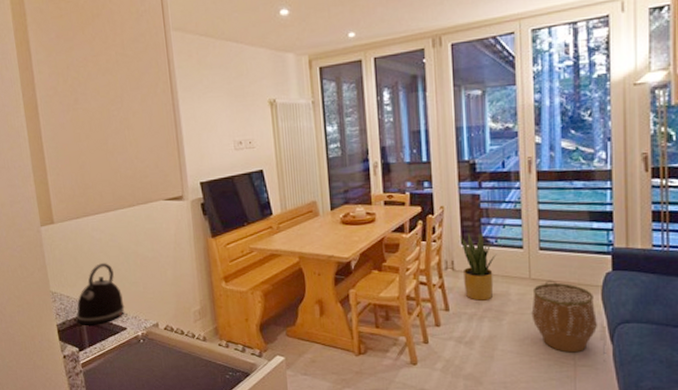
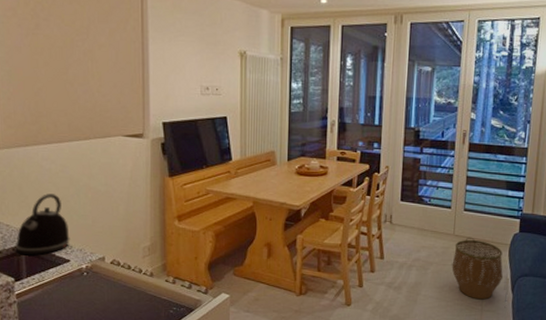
planter: present [459,232,497,301] -> none [398,191,429,252]

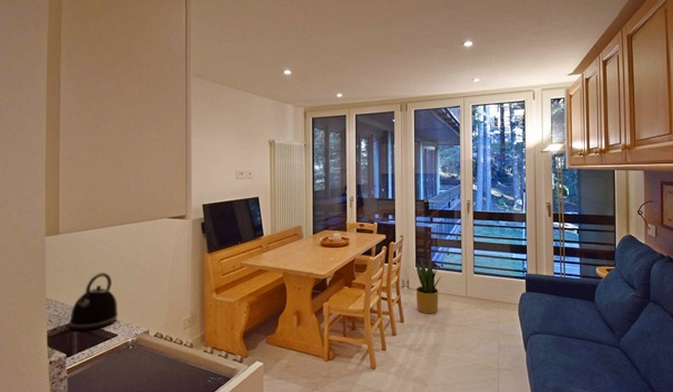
planter: none [398,191,429,252] -> present [414,258,442,314]
basket: present [451,237,503,300] -> none [467,298,515,359]

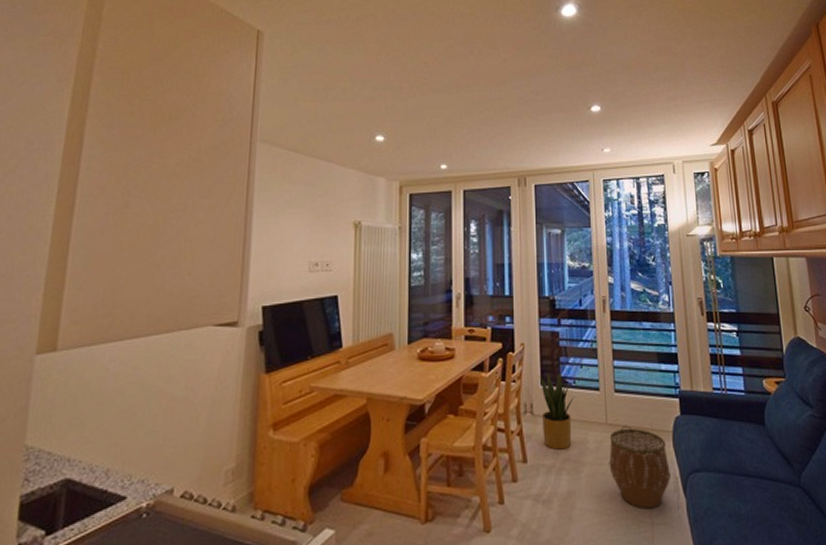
kettle: present [68,273,118,332] -> none [54,405,131,495]
basket: none [467,298,515,359] -> present [609,425,671,509]

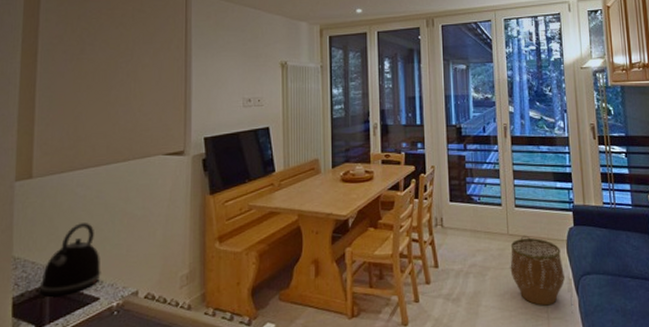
kettle: none [54,405,131,495] -> present [39,223,101,297]
planter: present [539,372,575,450] -> none [448,190,480,257]

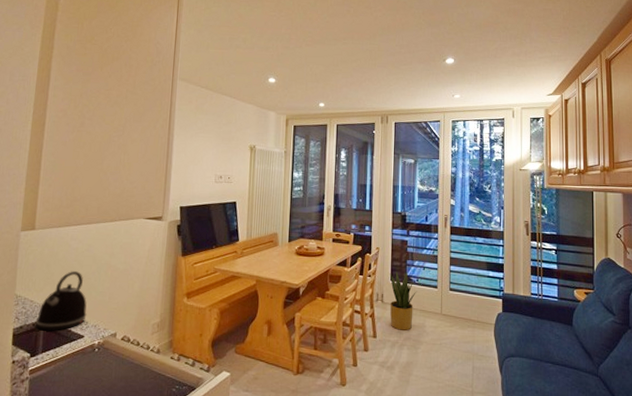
planter: none [448,190,480,257] -> present [389,271,417,330]
basket: present [510,235,565,306] -> none [441,316,490,381]

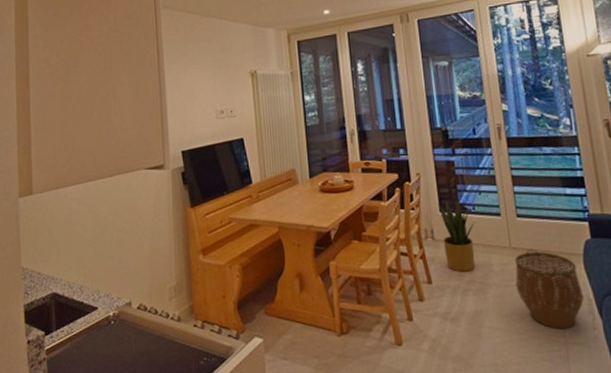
kettle: present [35,271,87,331] -> none [45,236,98,305]
basket: none [441,316,490,381] -> present [514,248,584,329]

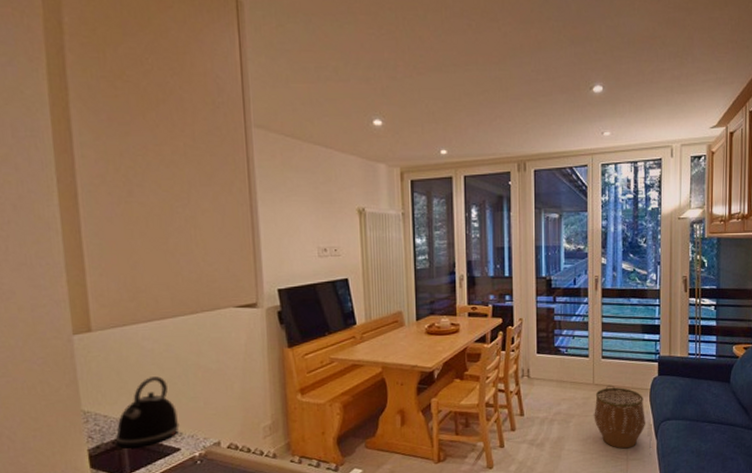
kettle: none [45,236,98,305] -> present [115,376,180,448]
planter: present [437,199,476,272] -> none [535,342,567,405]

